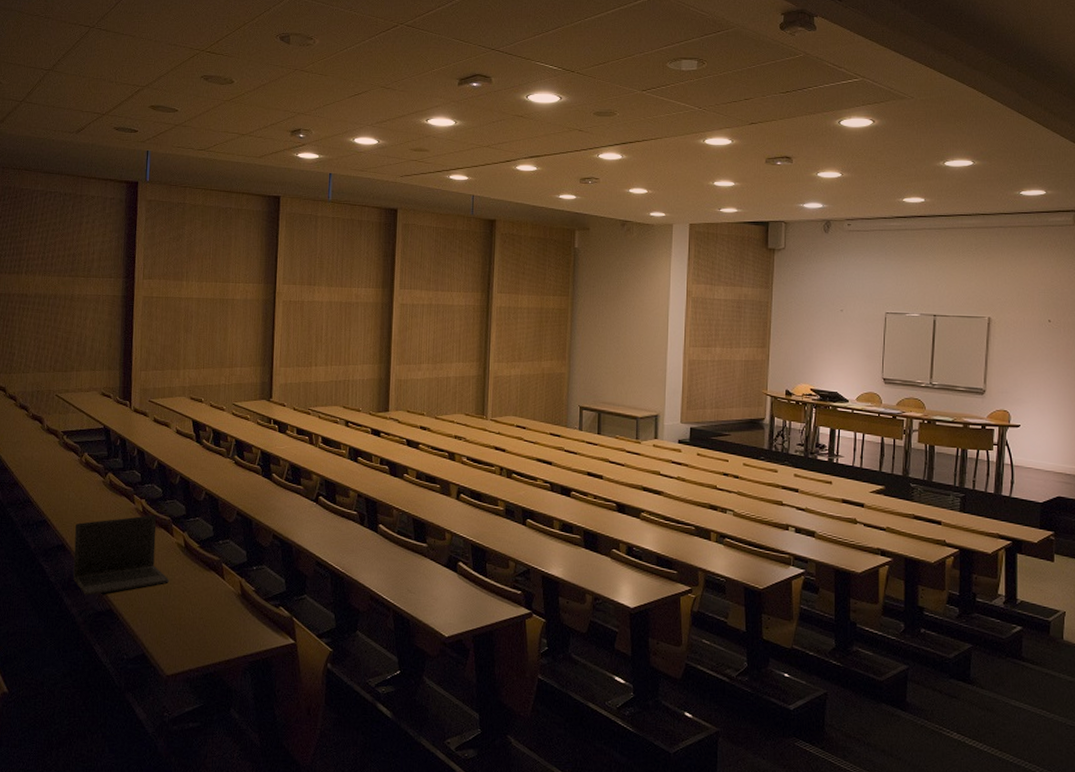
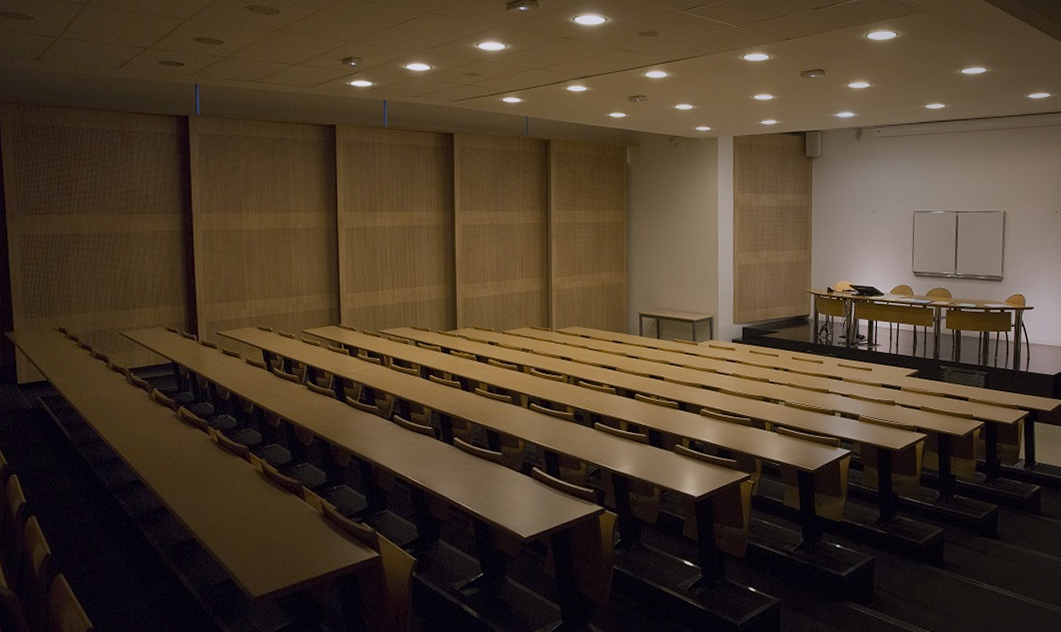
laptop: present [73,514,169,596] -> none [150,444,250,528]

